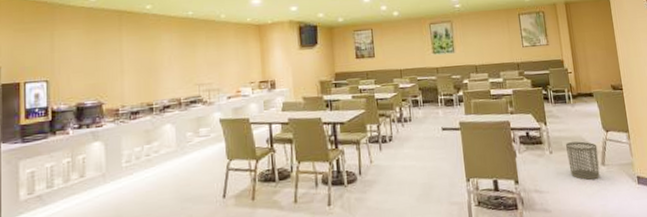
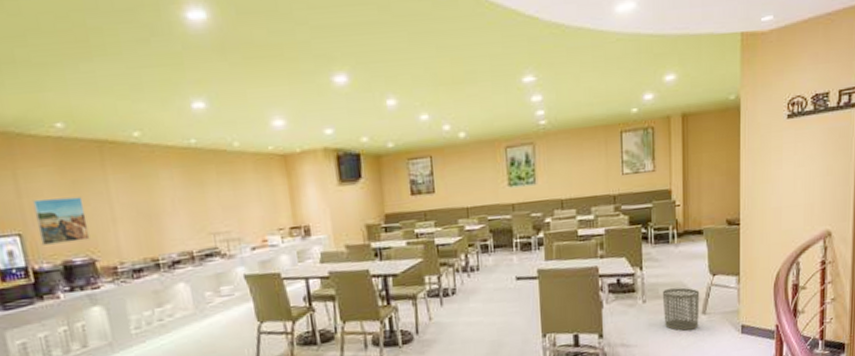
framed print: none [62,52,101,90] -> present [32,196,90,245]

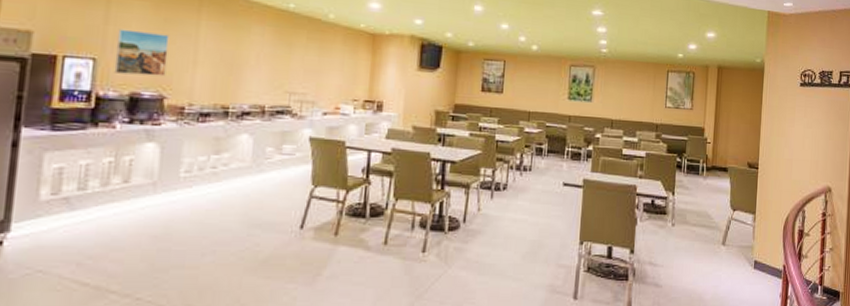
waste bin: present [663,287,700,331] -> none [689,217,721,258]

